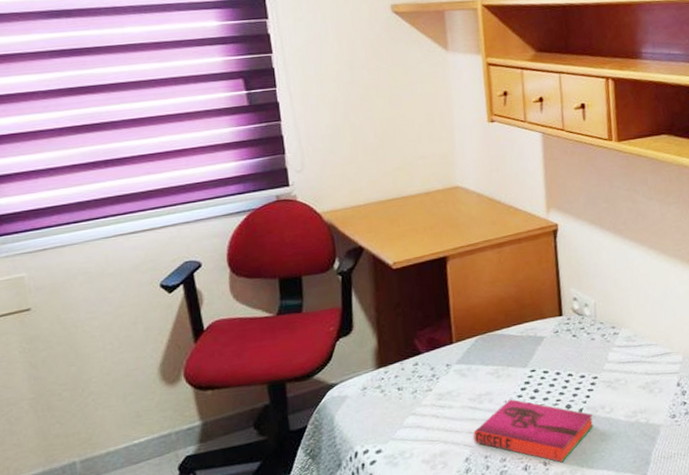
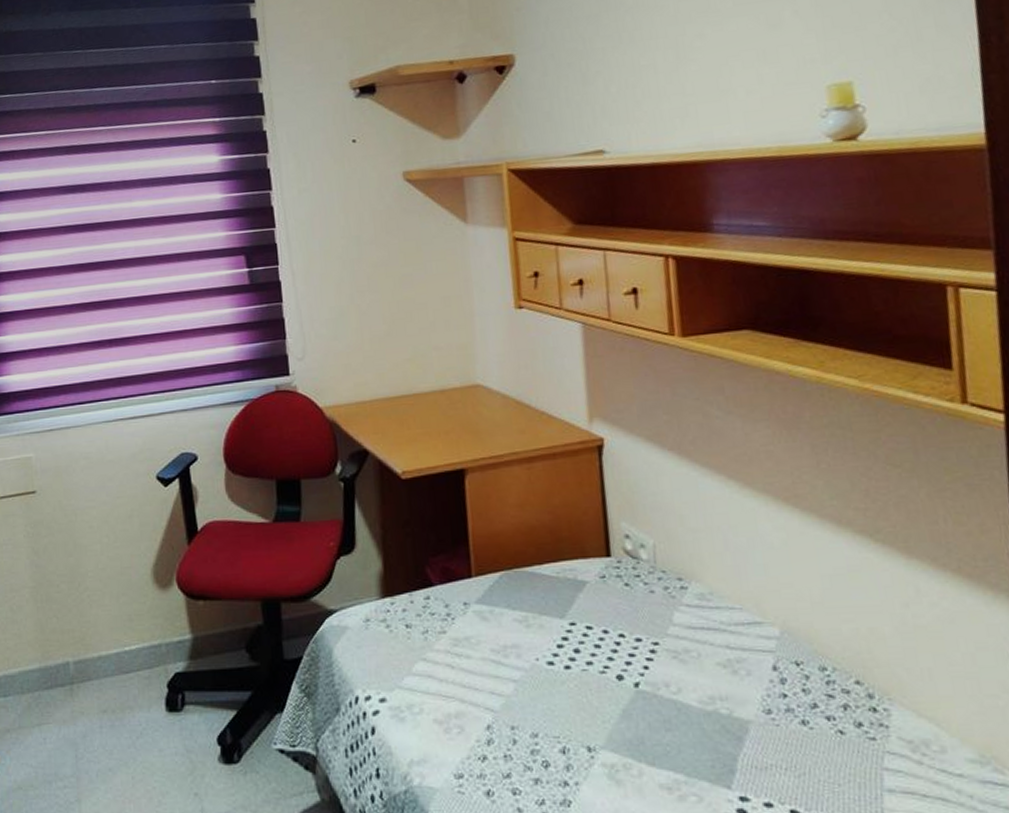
hardback book: present [473,399,594,463] -> none [497,657,655,751]

